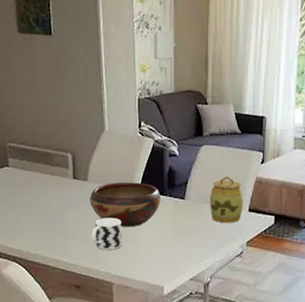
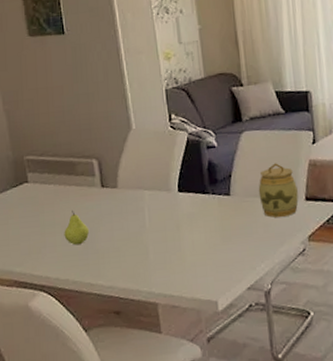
fruit: none [37,196,59,226] -> present [64,211,89,246]
decorative bowl: present [89,182,161,227] -> none [121,182,203,236]
cup: present [92,217,122,250] -> none [128,226,163,265]

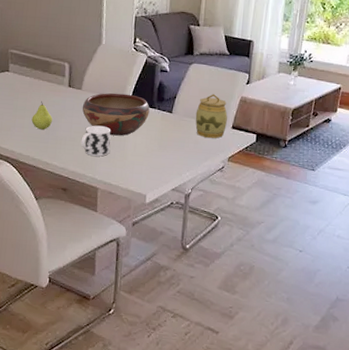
decorative bowl: none [121,182,203,236] -> present [82,93,150,136]
cup: none [128,226,163,265] -> present [81,125,111,157]

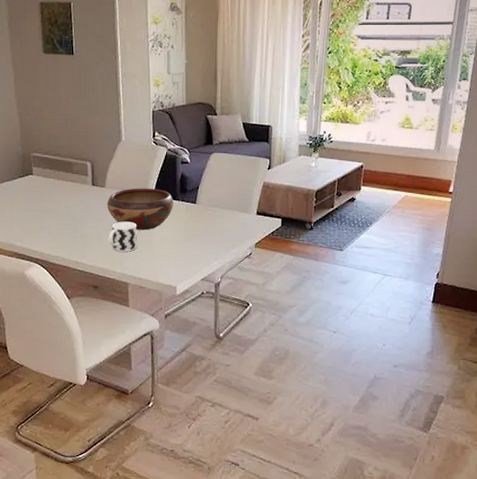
fruit: present [31,101,52,130] -> none [58,202,78,230]
jar: present [195,94,228,139] -> none [219,182,251,225]

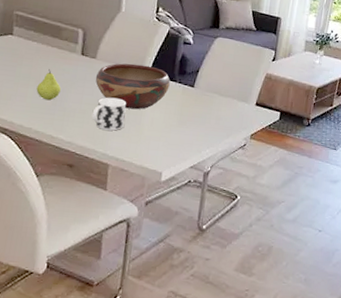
fruit: none [58,202,78,230] -> present [36,69,61,101]

